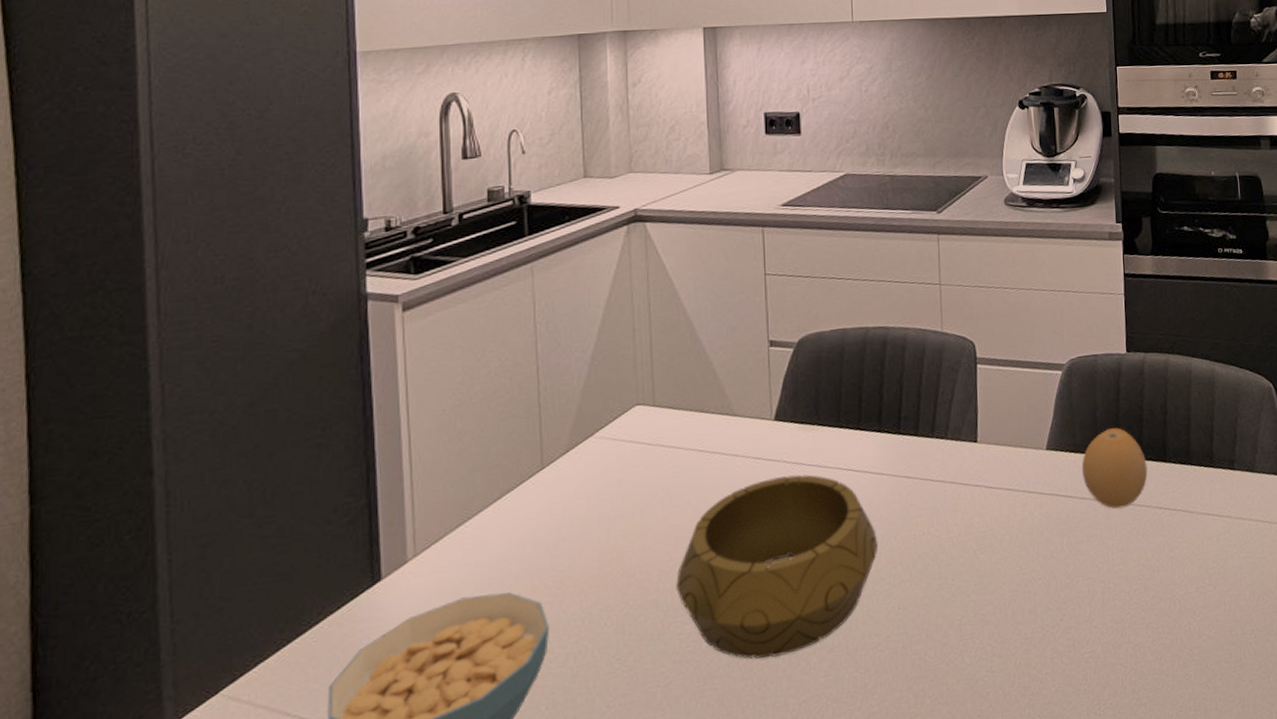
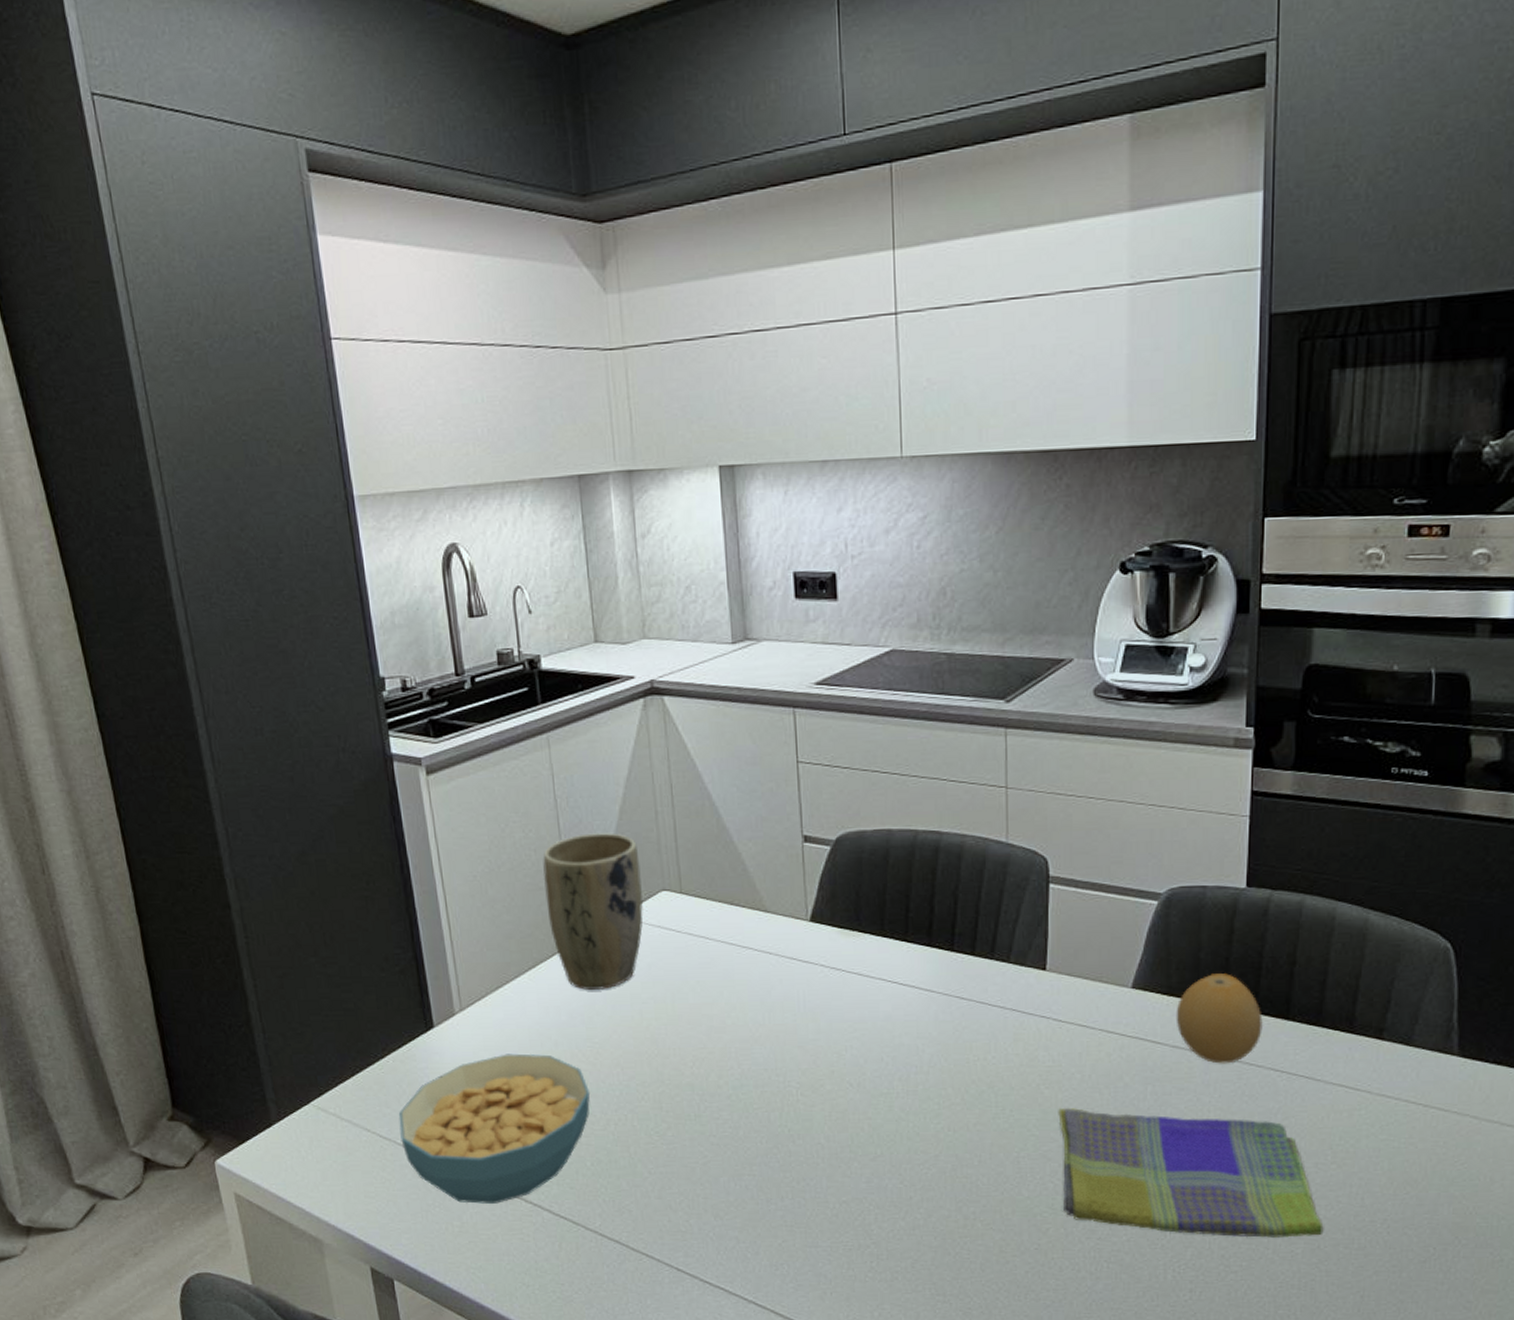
plant pot: none [516,353,617,516] -> present [543,833,644,990]
decorative bowl: present [676,474,878,659] -> none [711,980,926,1157]
dish towel: none [992,555,1209,679] -> present [1058,1107,1324,1238]

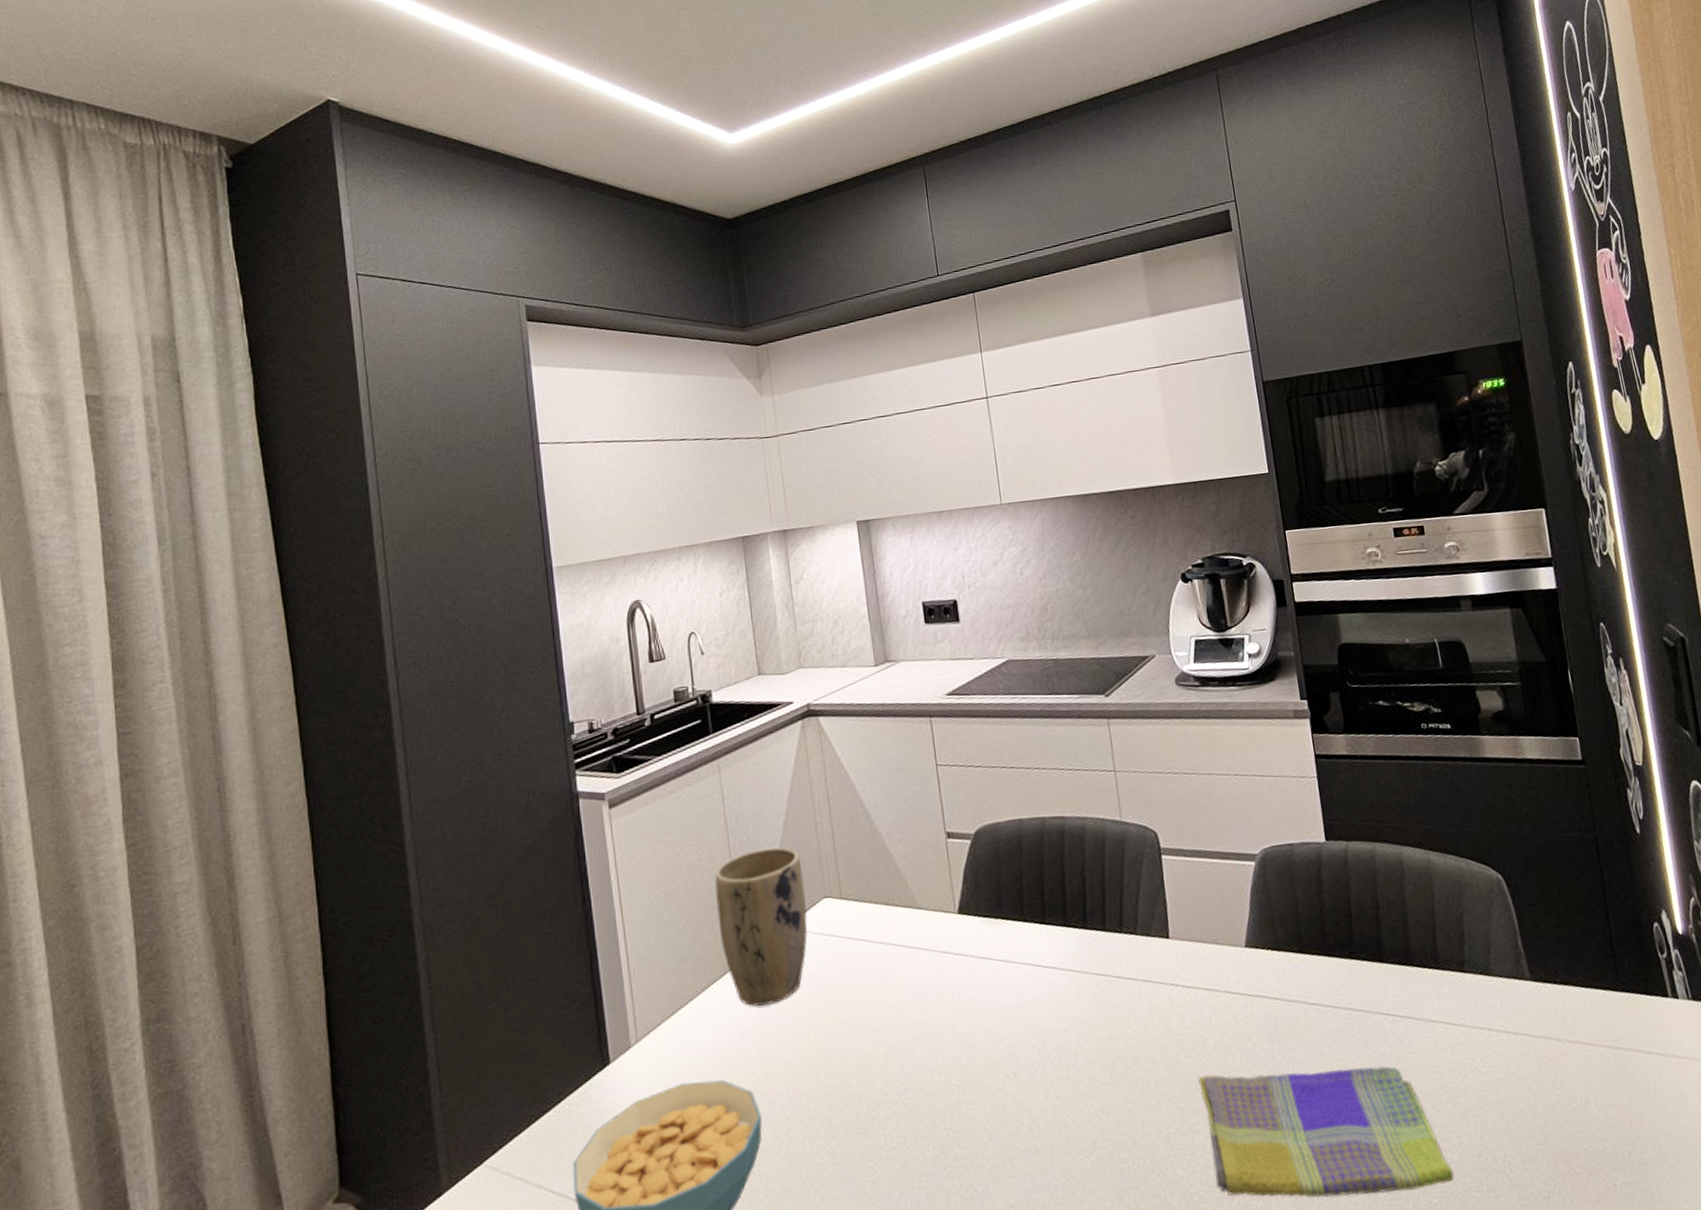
fruit: present [1176,973,1263,1064] -> none [1286,924,1363,1014]

